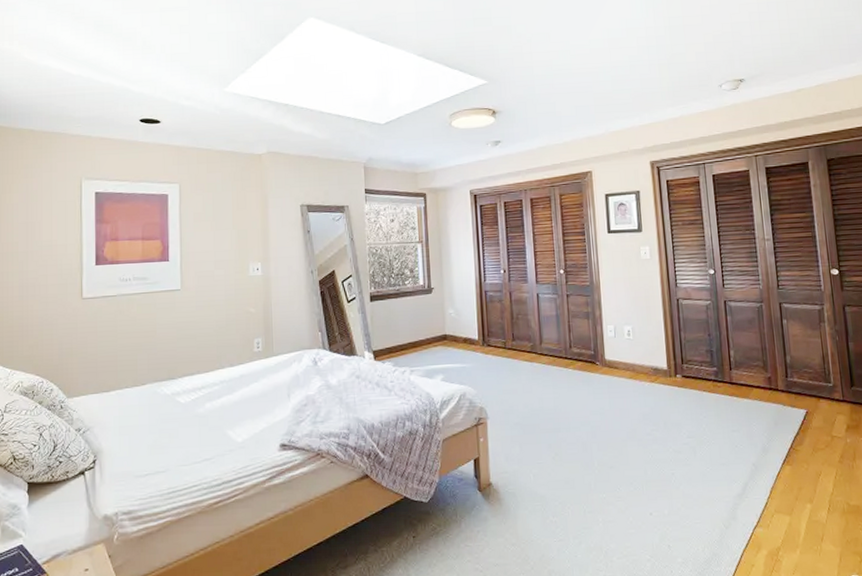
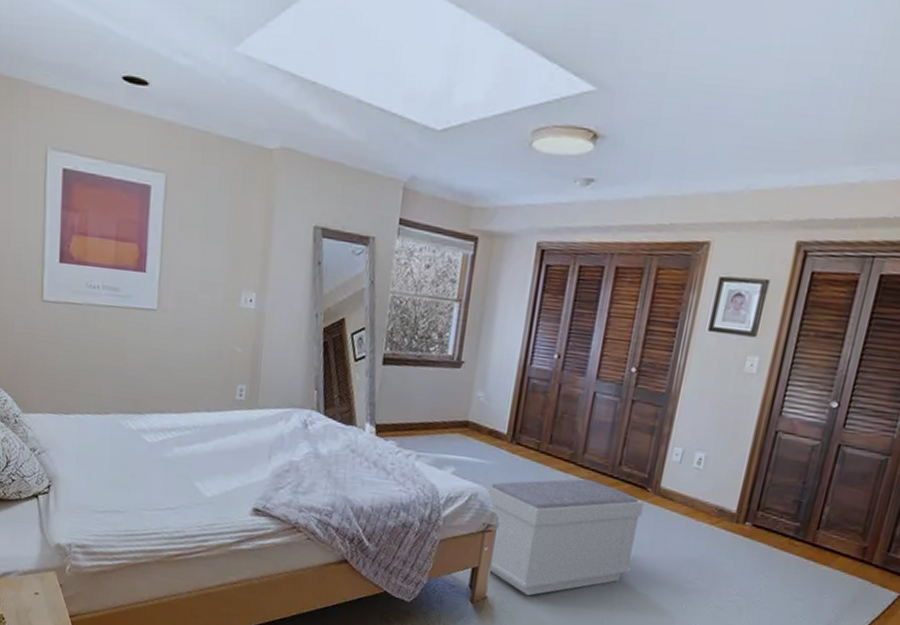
bench: none [472,364,601,475] -> present [486,479,644,596]

